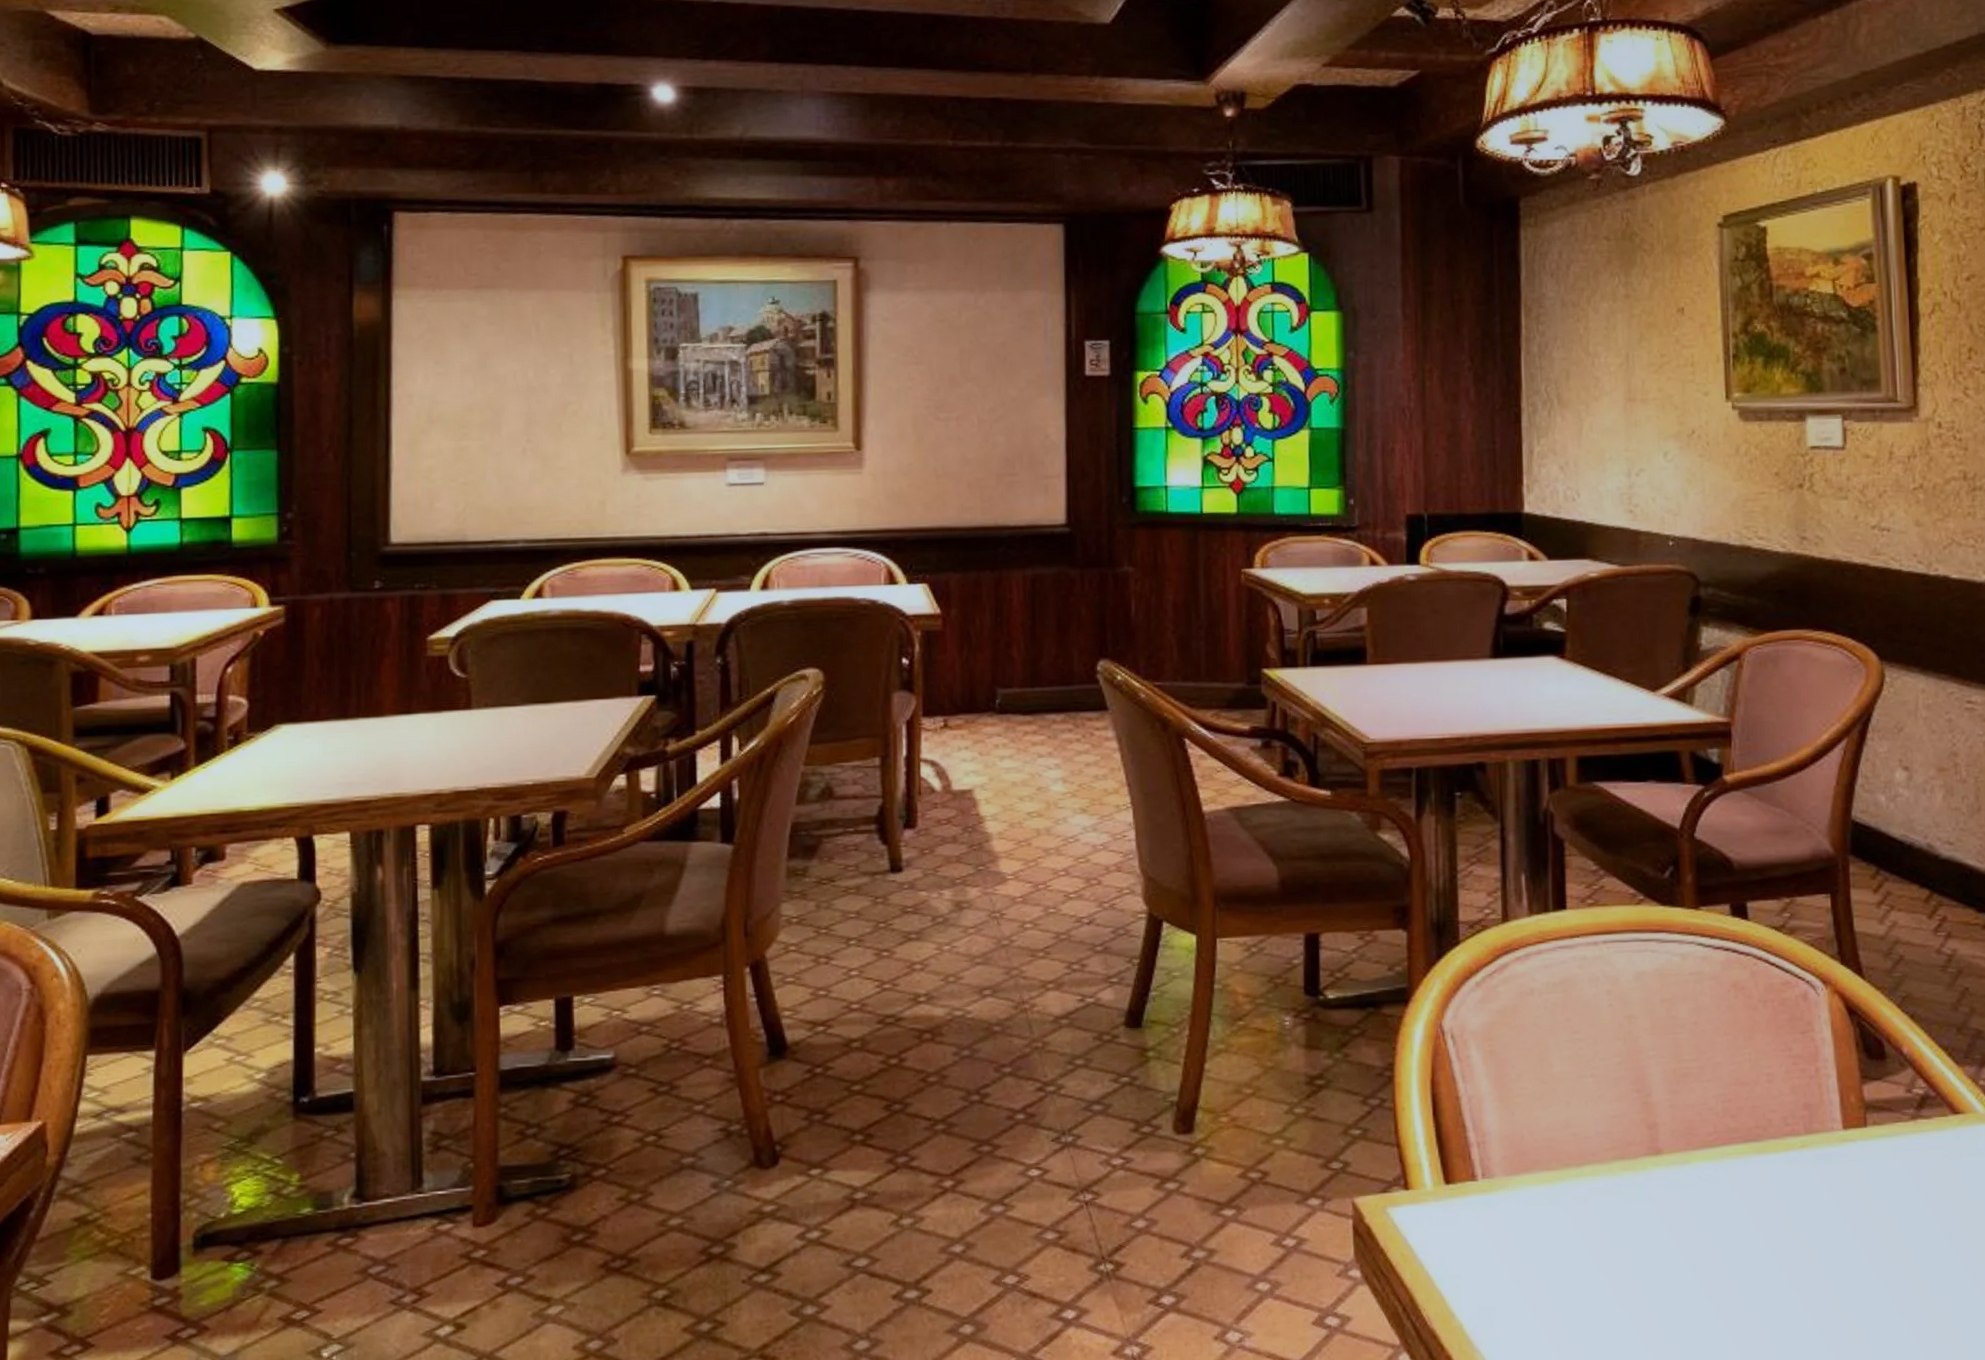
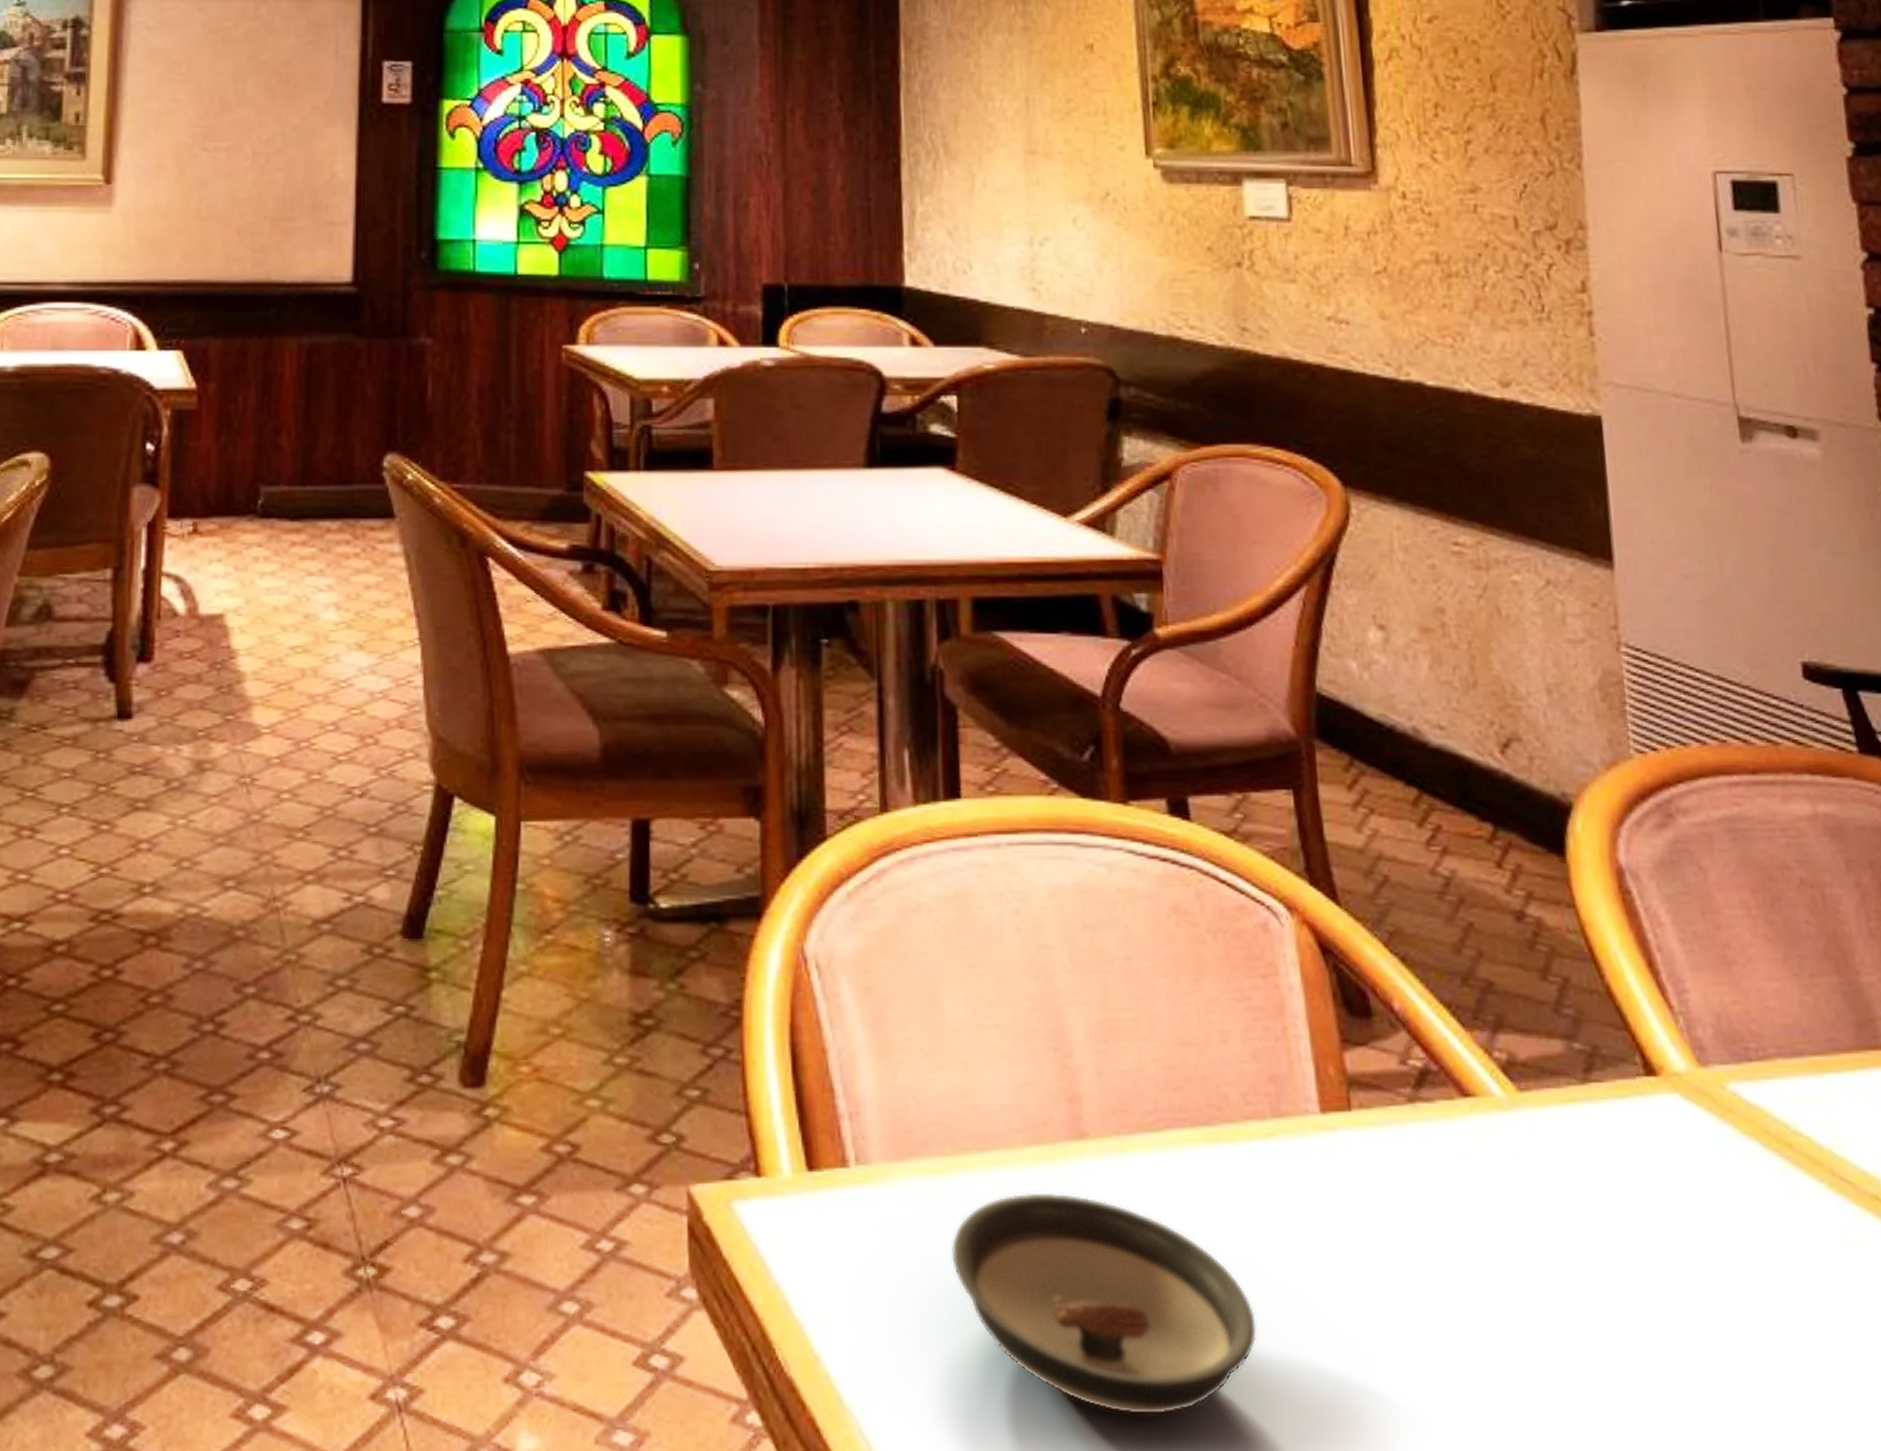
saucer: none [1555,1193,1789,1346] -> present [950,1192,1258,1416]

